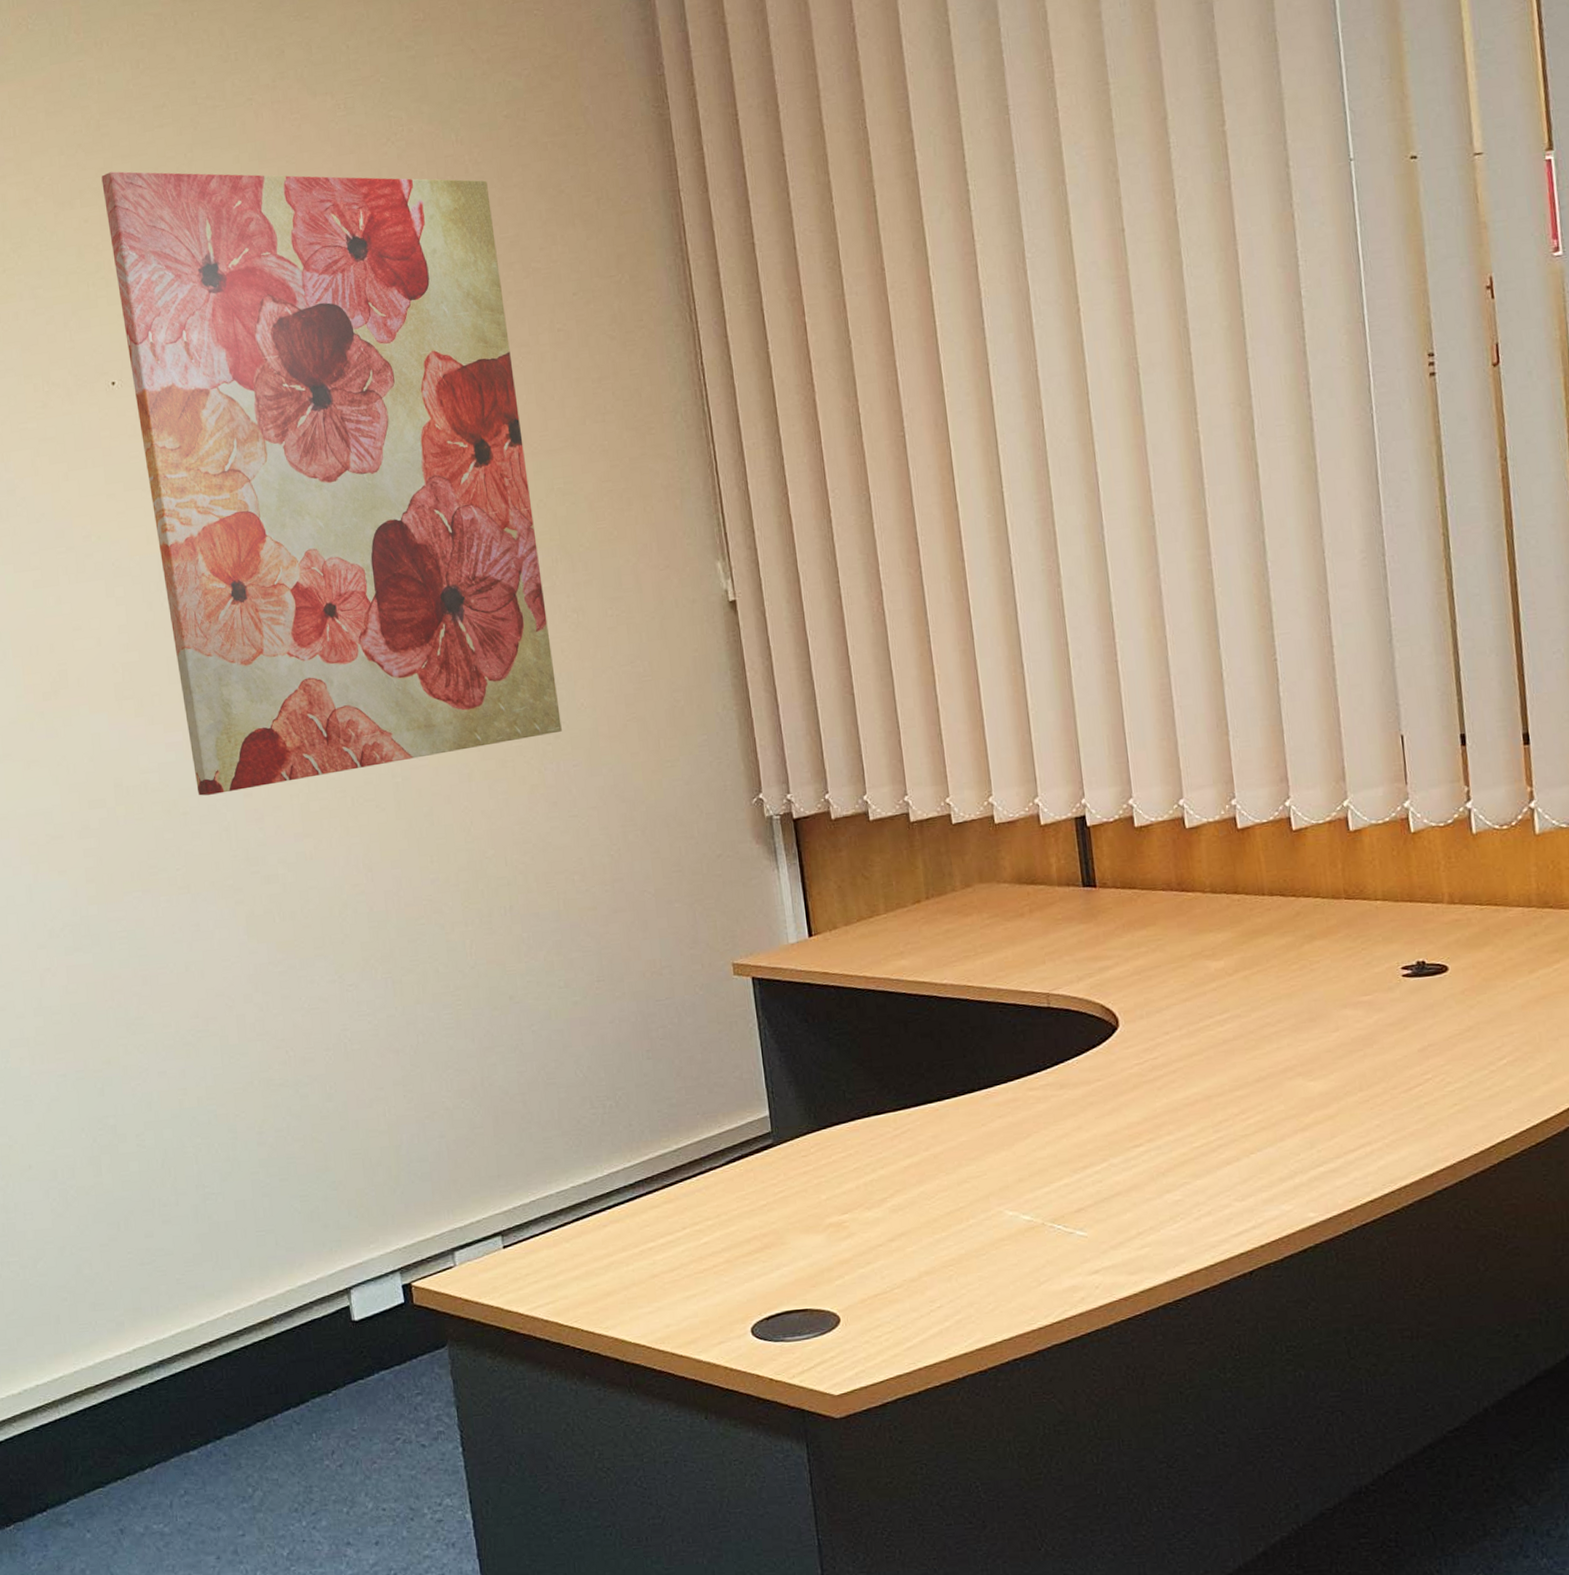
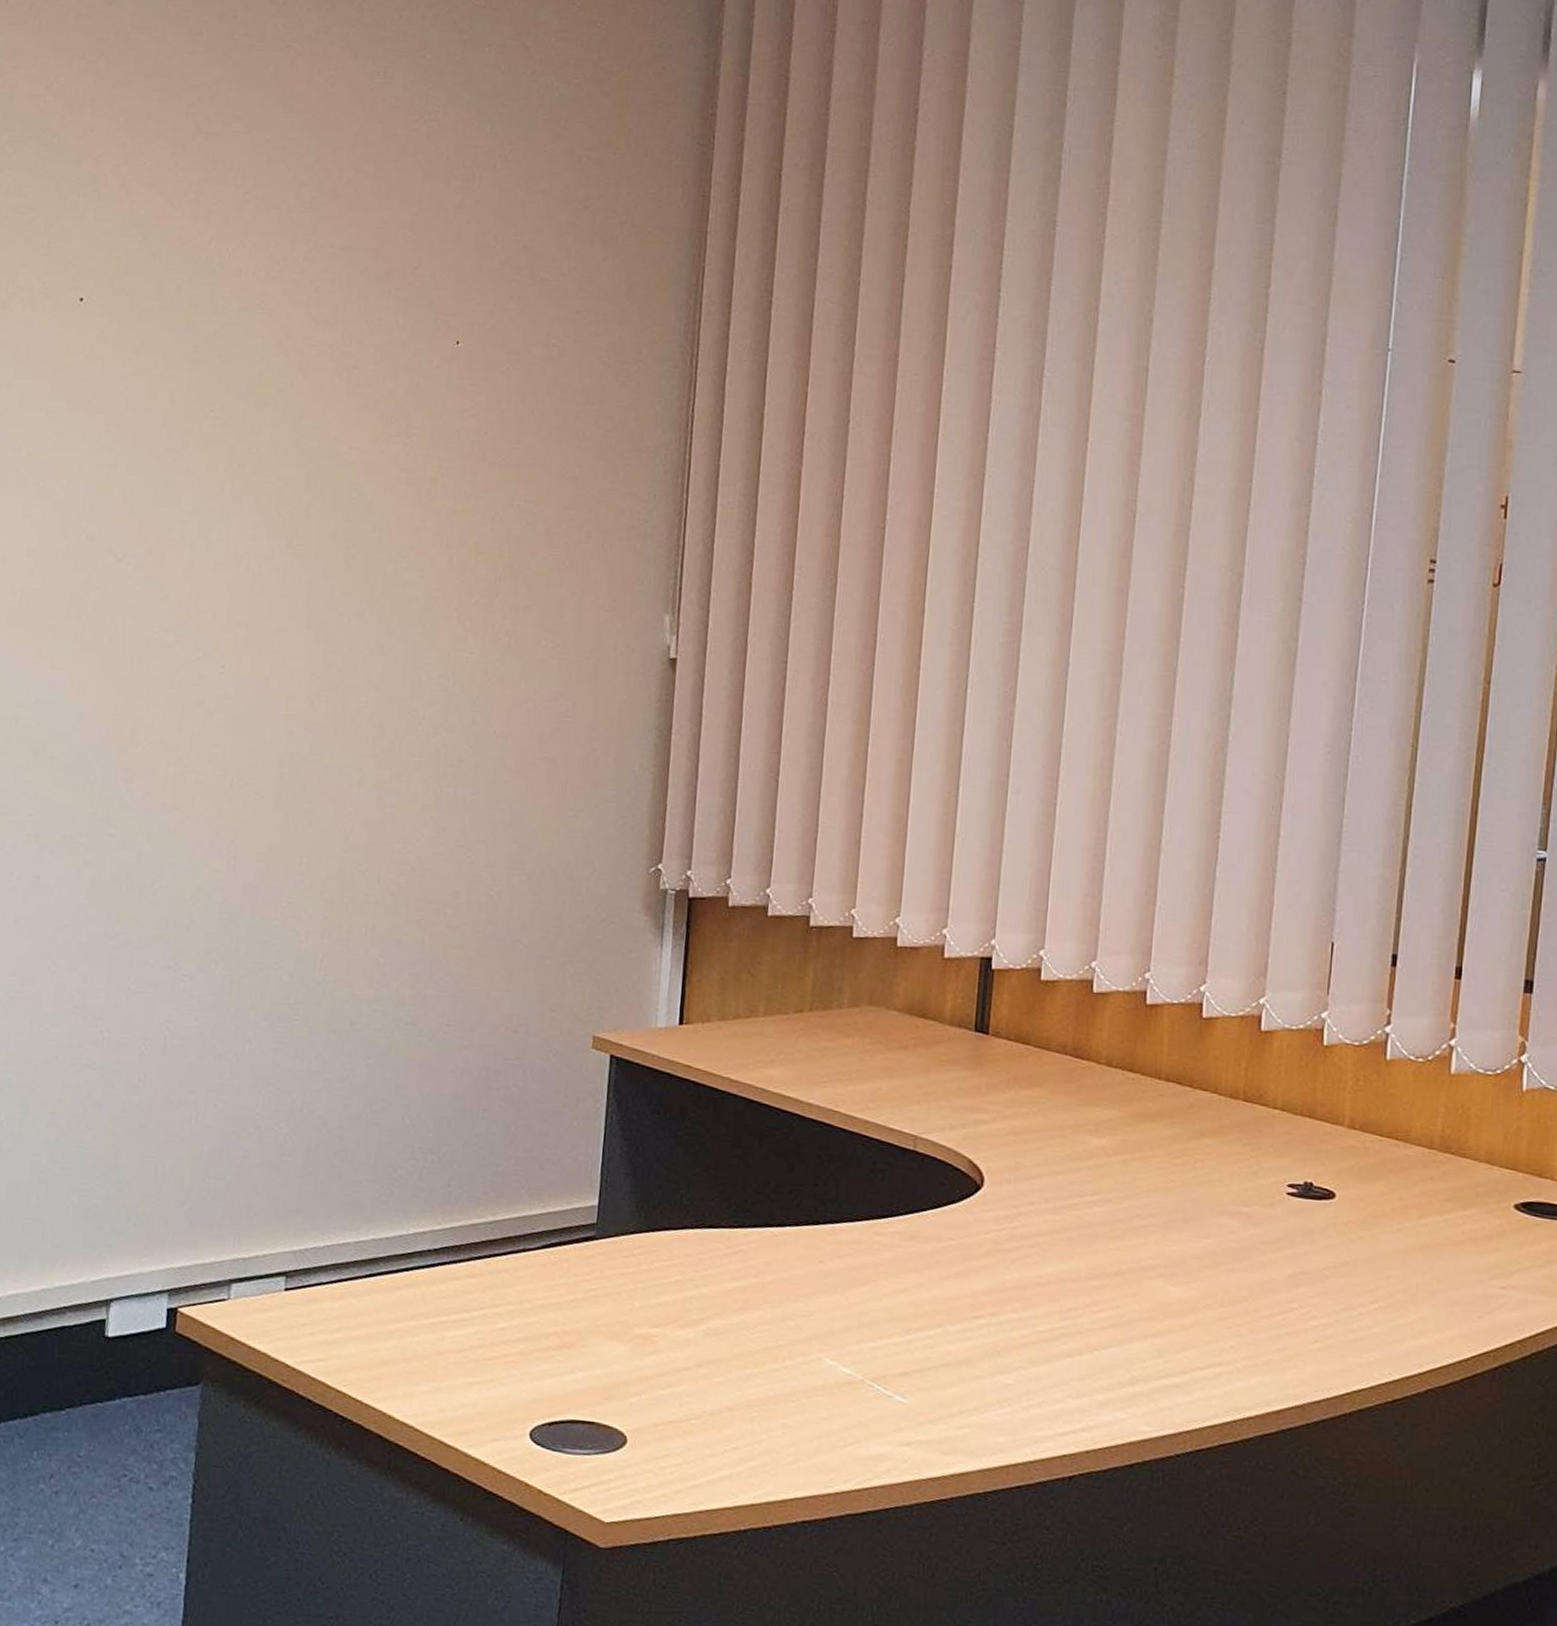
wall art: present [101,171,562,796] -> none [71,87,513,756]

